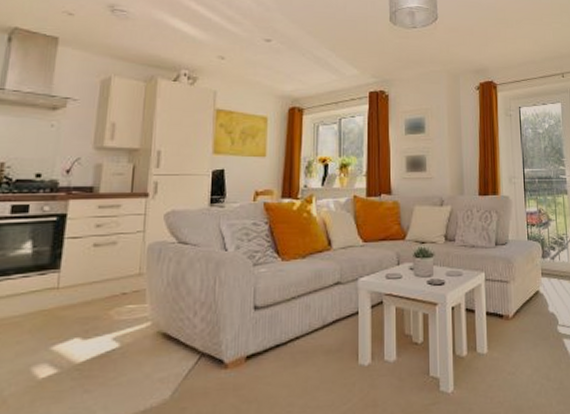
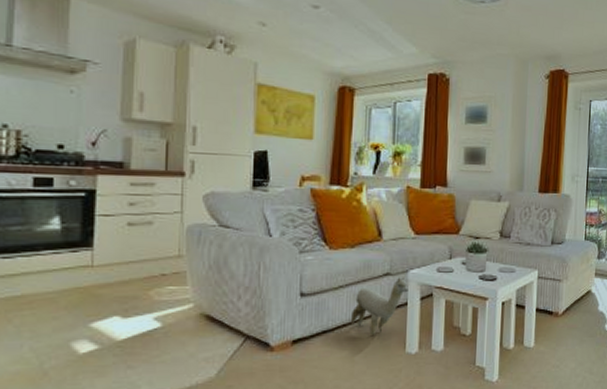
plush toy: none [303,285,359,349] -> present [350,277,408,337]

